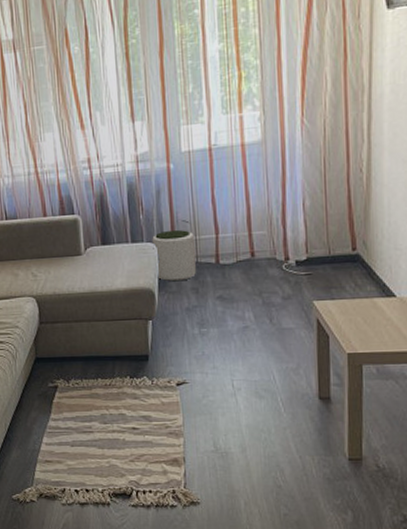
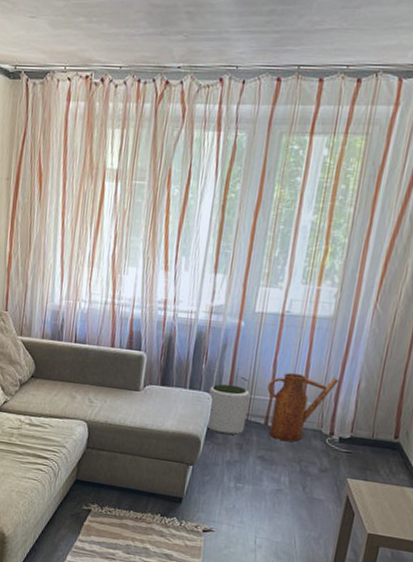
watering can: none [211,202,282,276] -> present [267,373,339,442]

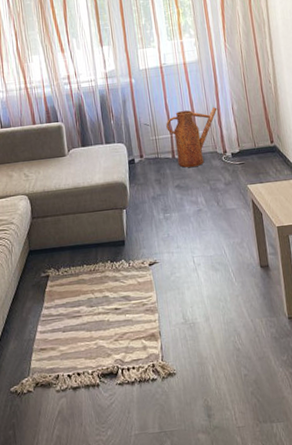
plant pot: present [207,384,250,435] -> none [122,131,158,175]

